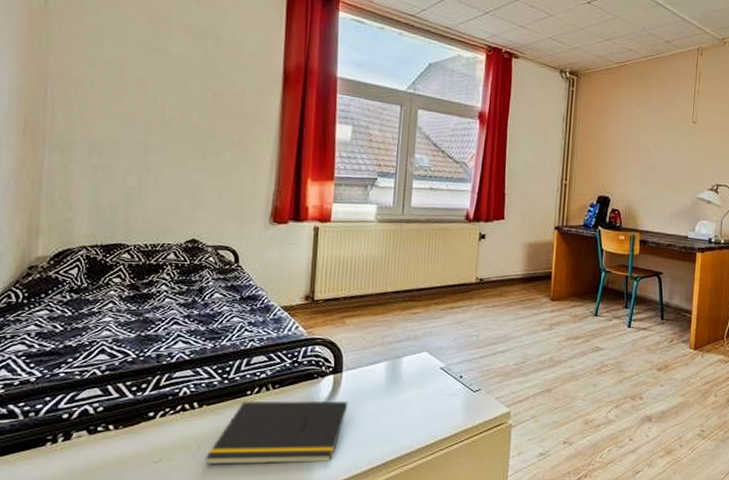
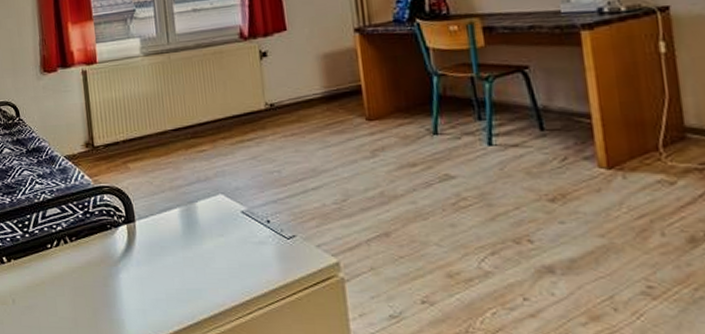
notepad: present [205,400,348,466] -> none [20,252,147,321]

